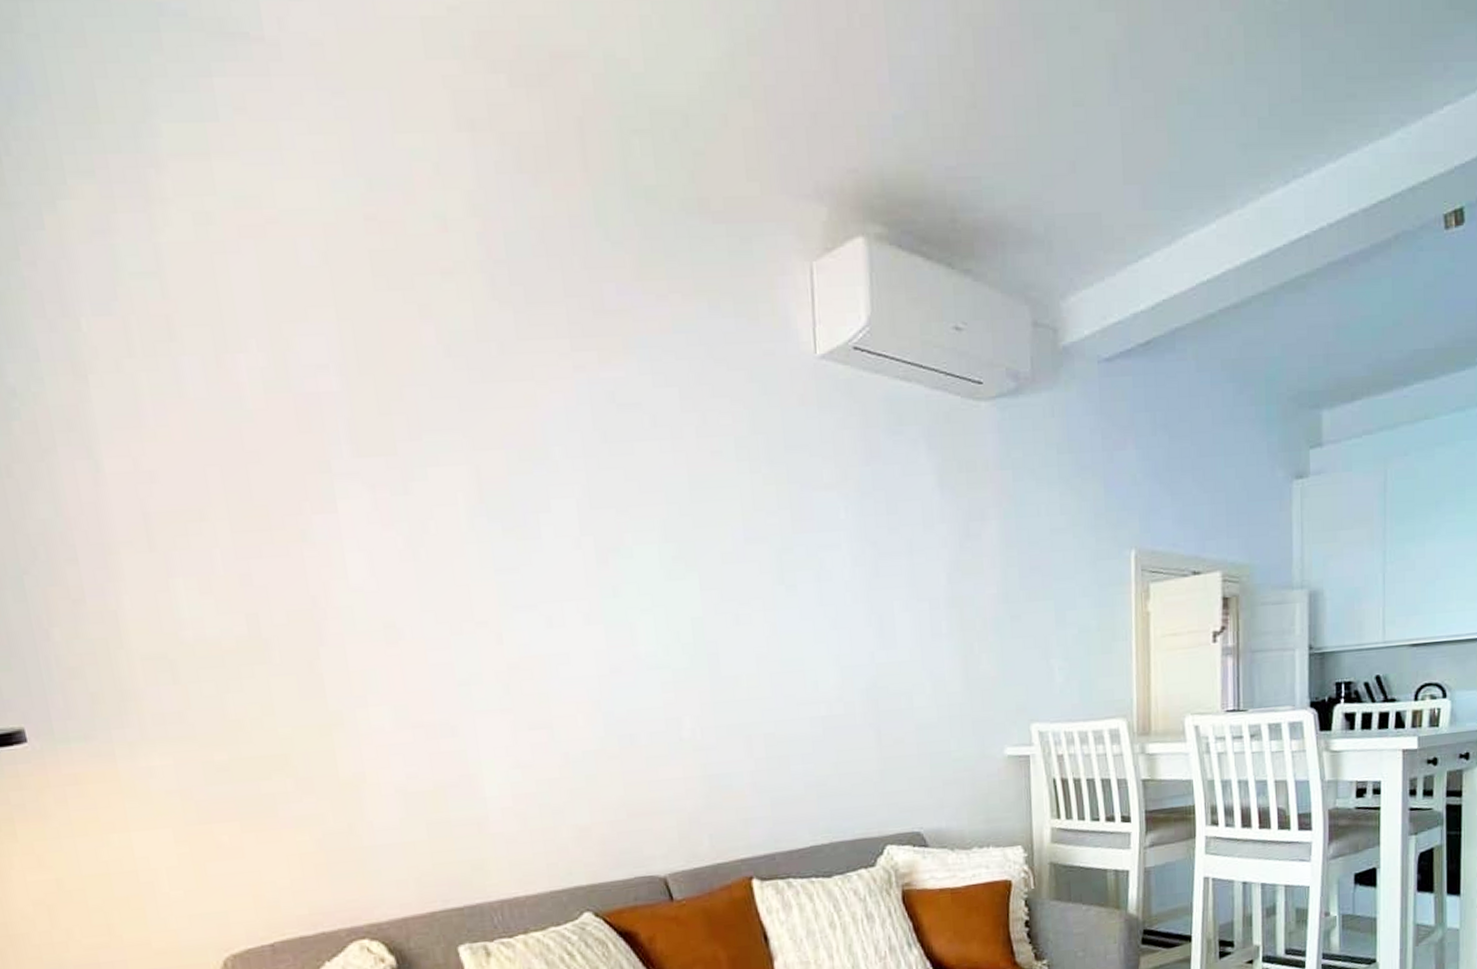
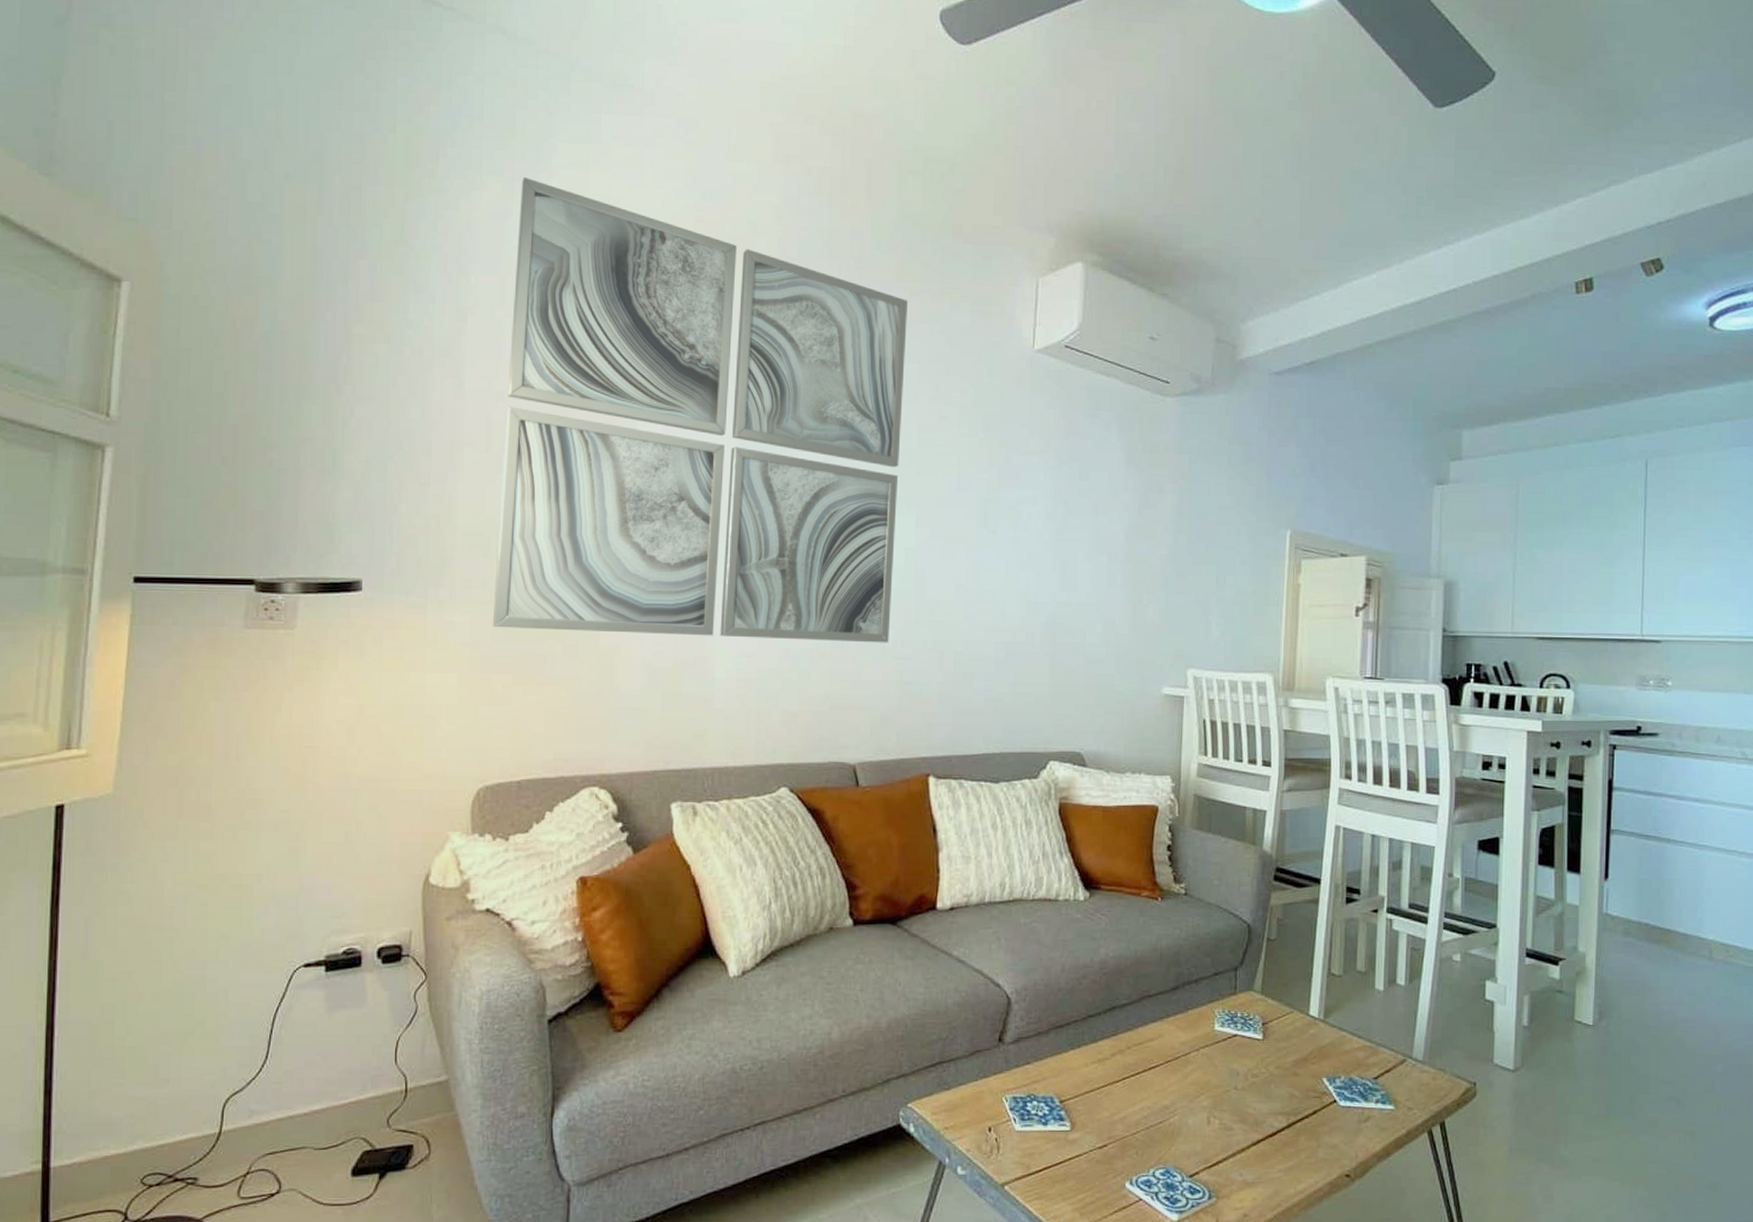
wall art: none [122,176,686,768] -> present [492,178,908,643]

